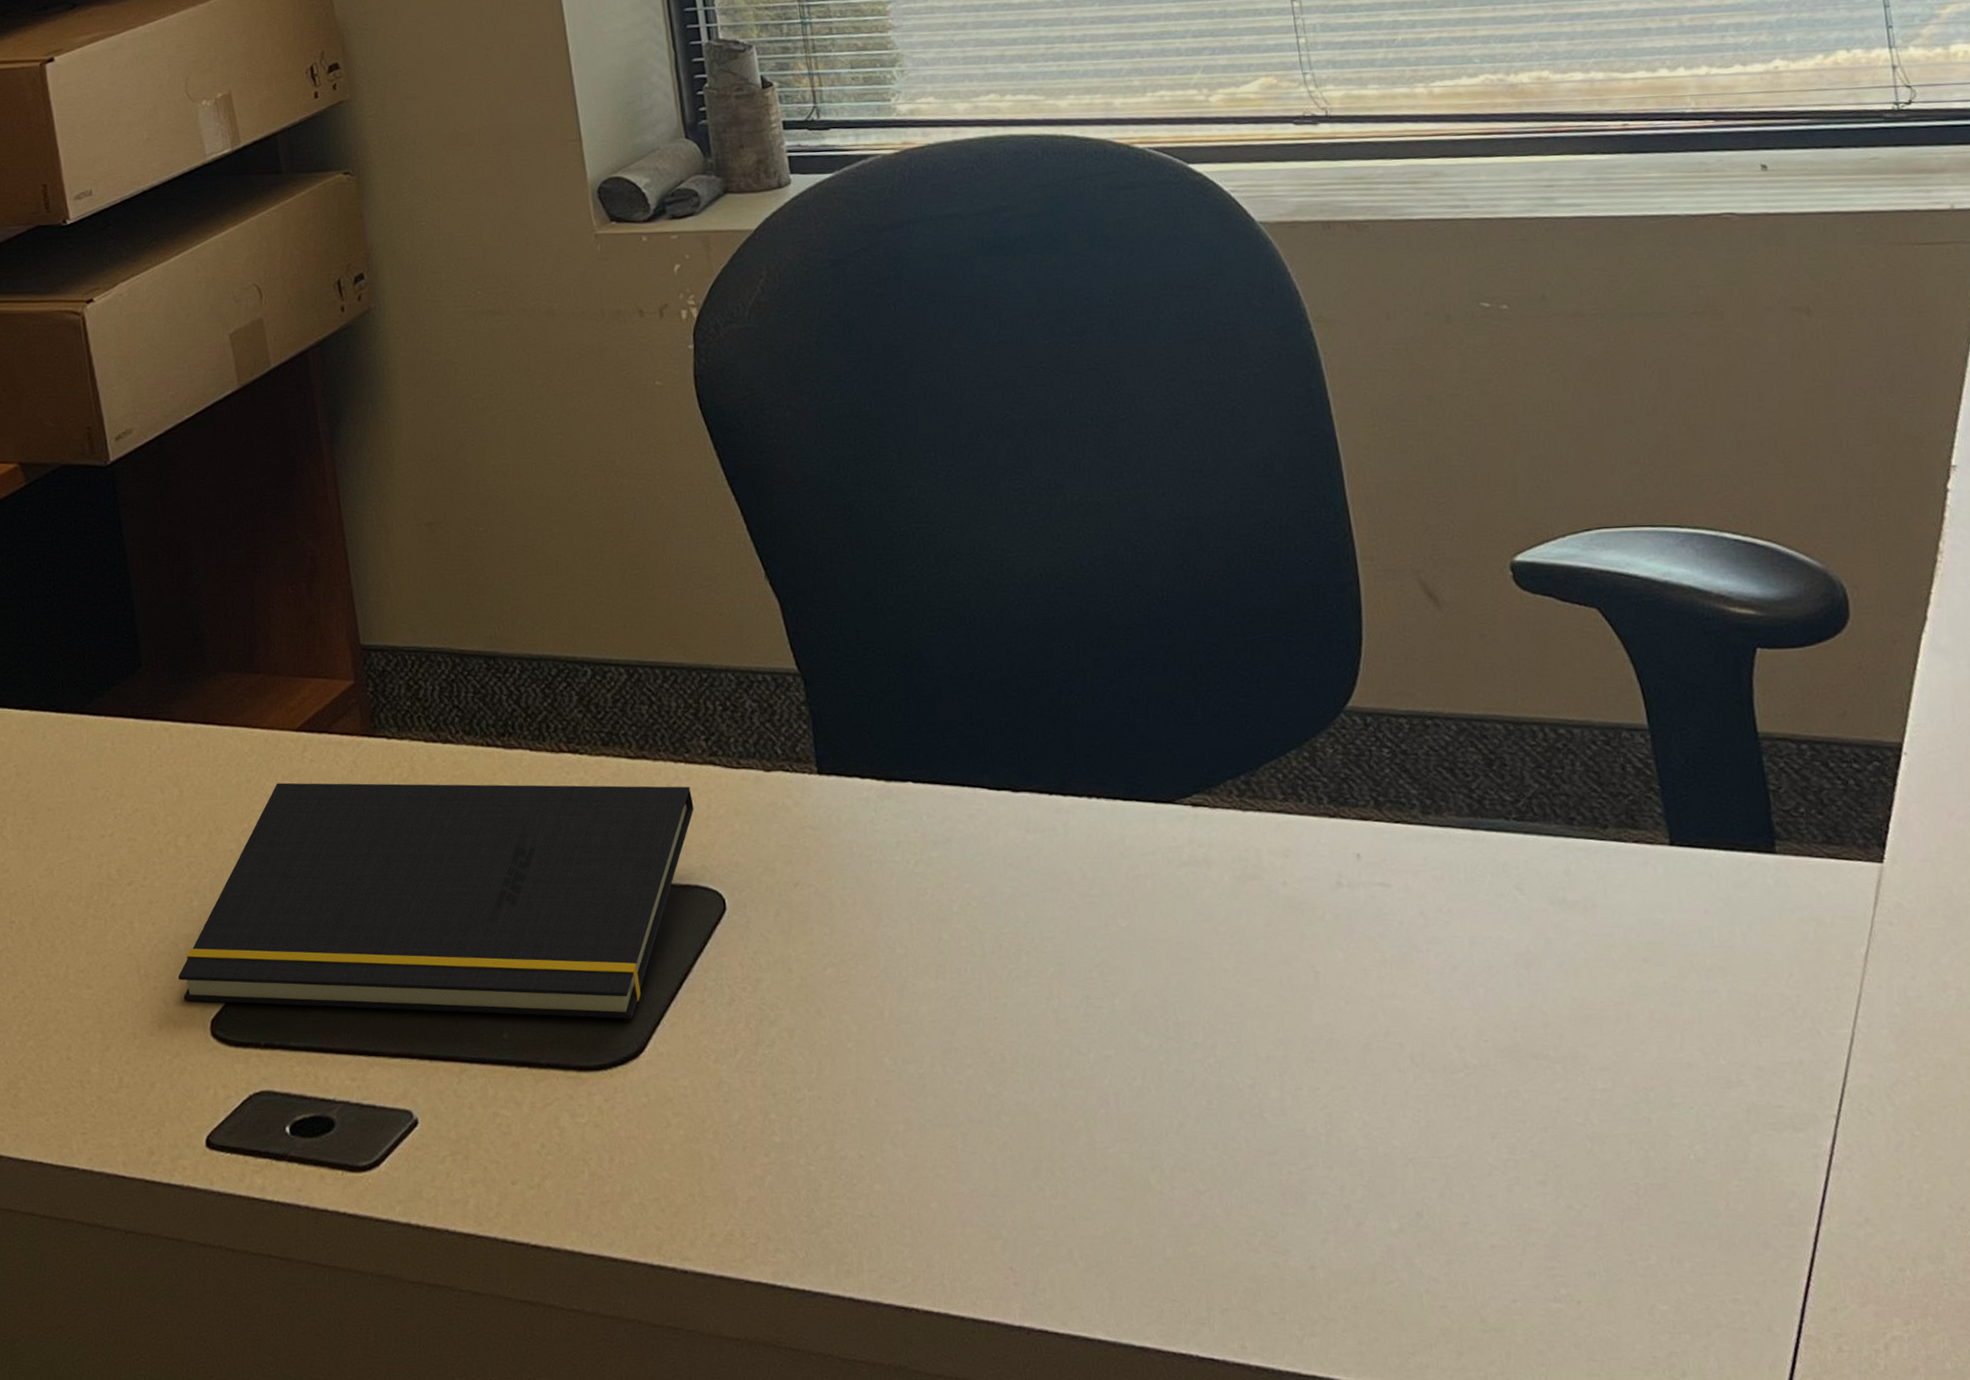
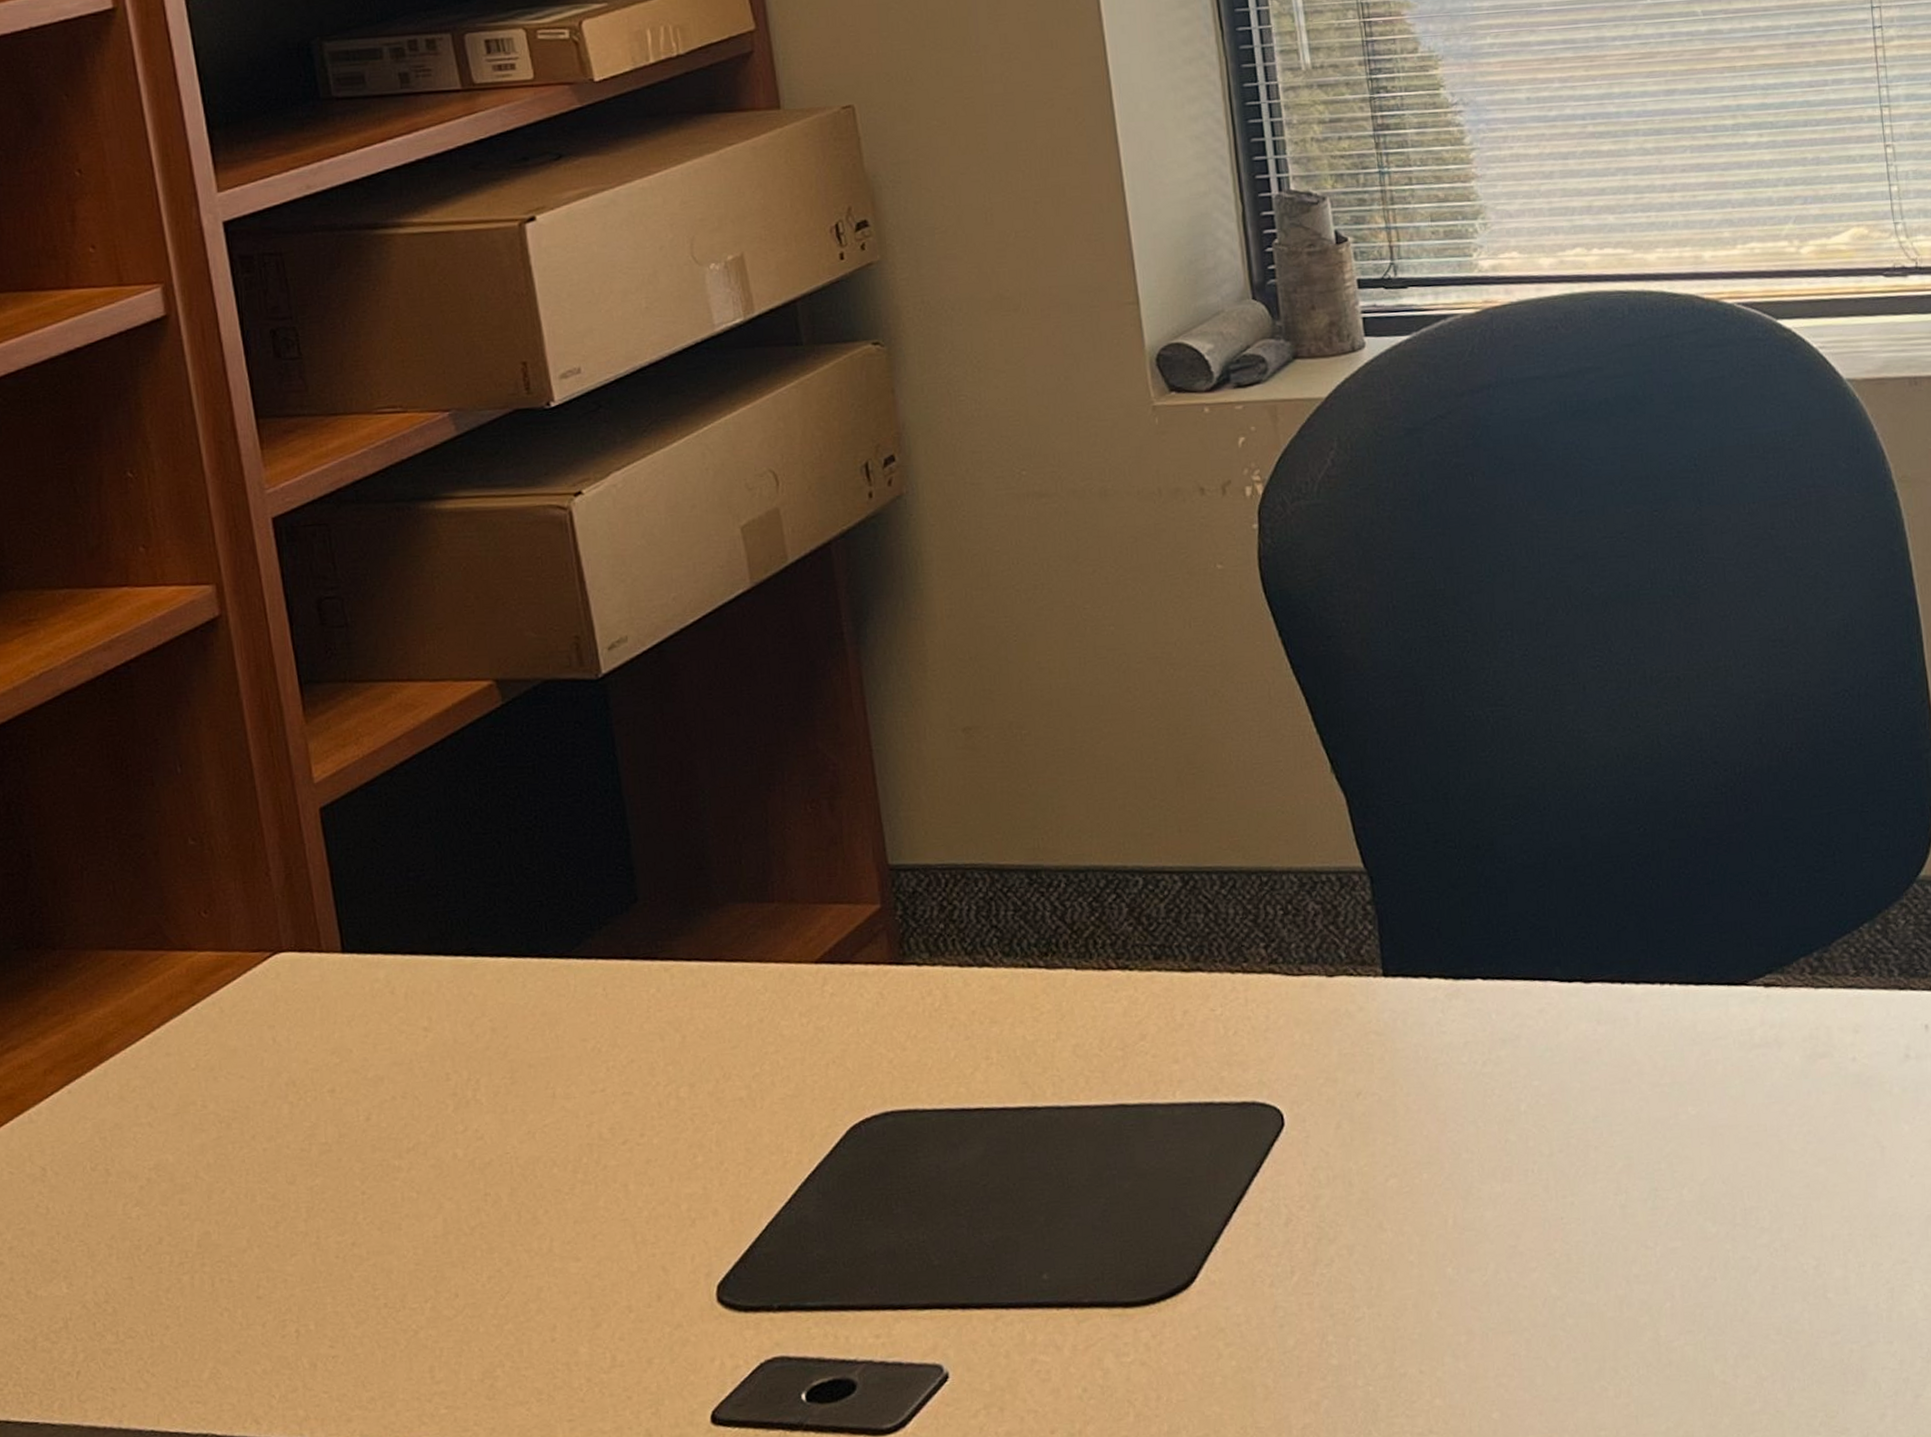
notepad: present [177,782,694,1019] -> none [679,998,1252,1267]

